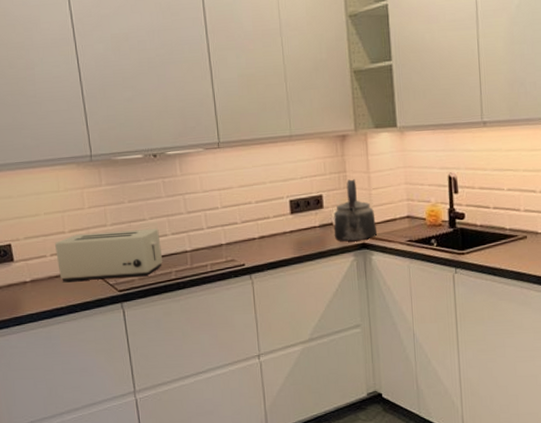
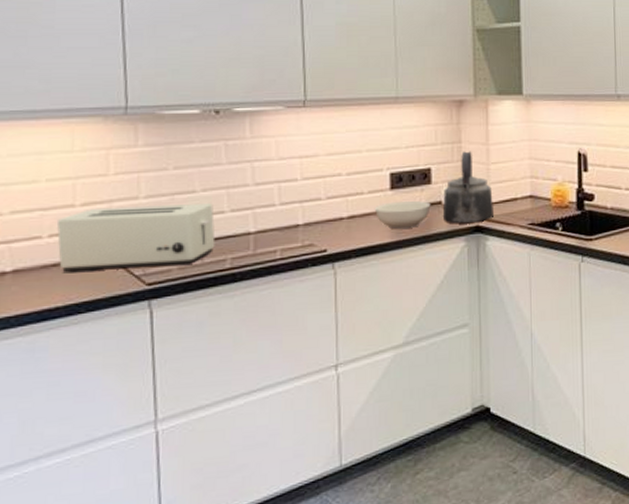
bowl: none [279,223,324,247] -> present [374,201,431,230]

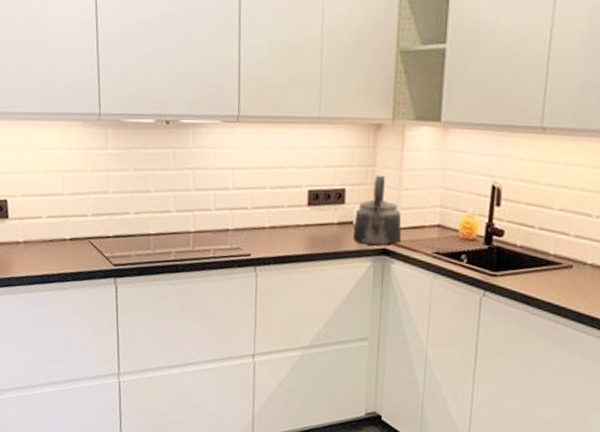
toaster: present [56,204,216,272] -> none [52,198,164,254]
bowl: present [374,201,431,230] -> none [292,217,343,244]

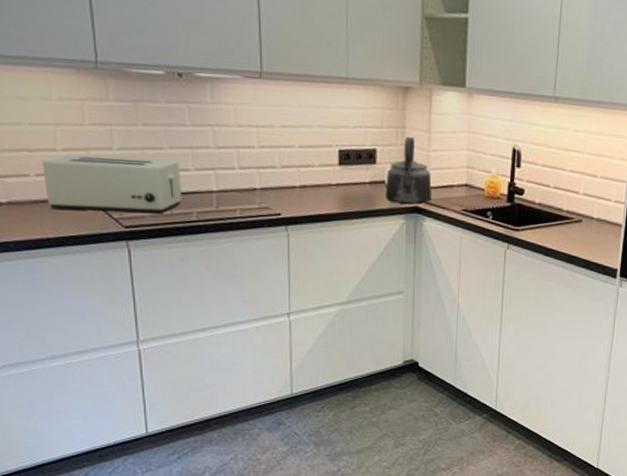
toaster: none [52,198,164,254] -> present [41,154,182,214]

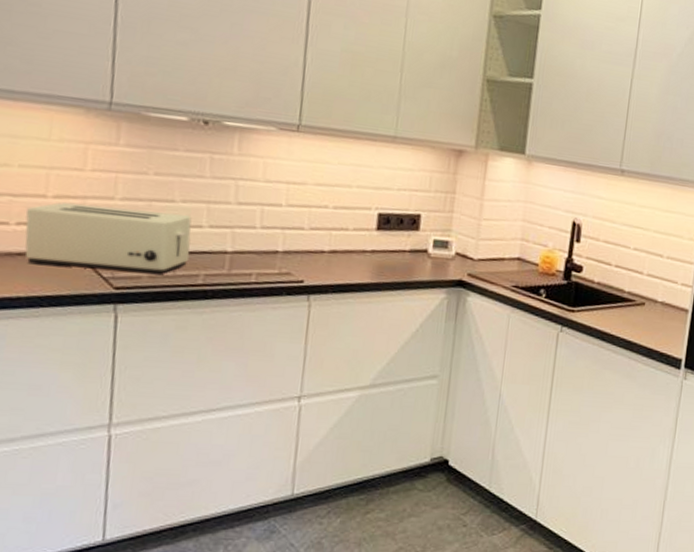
kettle: present [385,136,432,204] -> none [426,202,480,277]

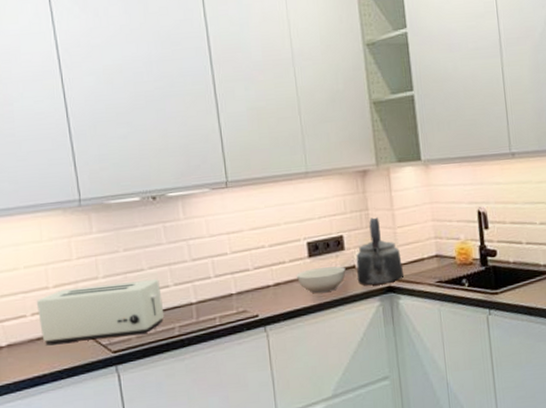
bowl: none [357,243,416,272] -> present [296,266,346,294]
kettle: none [426,202,480,277] -> present [356,217,404,286]

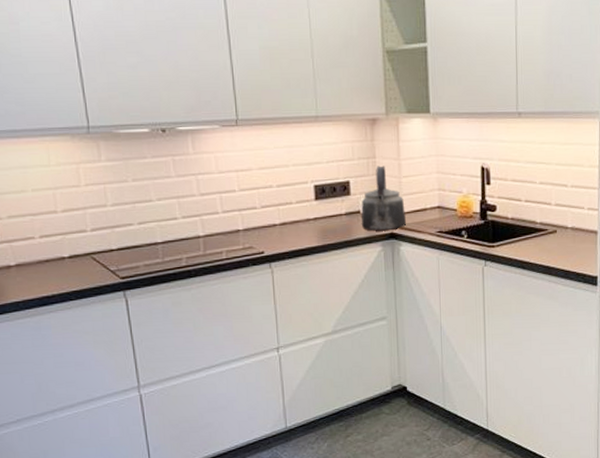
toaster: present [36,279,165,345] -> none [44,211,172,267]
bowl: present [296,266,346,294] -> none [302,210,351,235]

